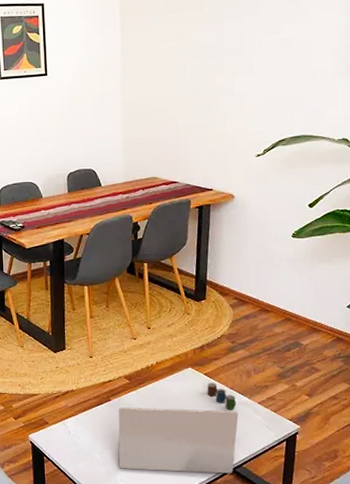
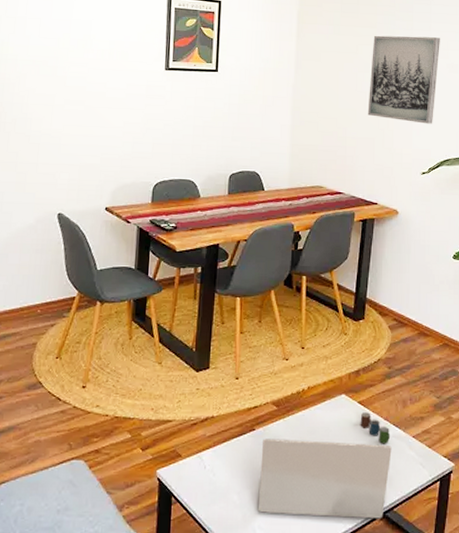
wall art: none [197,12,271,105] -> present [367,35,440,124]

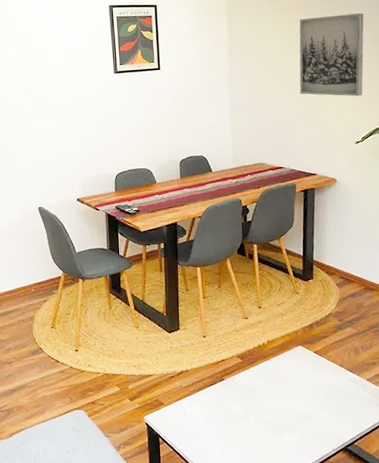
laptop: present [259,439,392,519] -> none [232,386,349,452]
cup: present [360,412,391,444] -> none [317,360,346,388]

